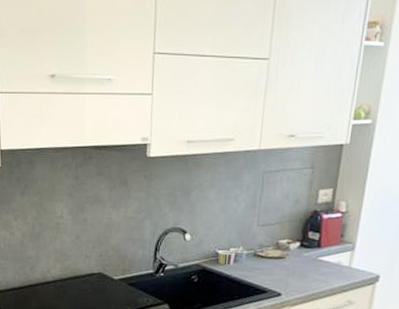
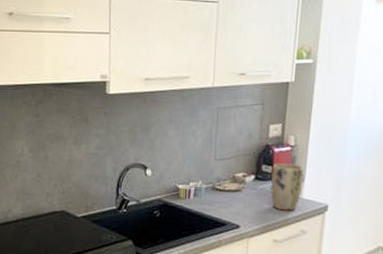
plant pot: none [316,230,355,281] -> present [271,163,304,211]

